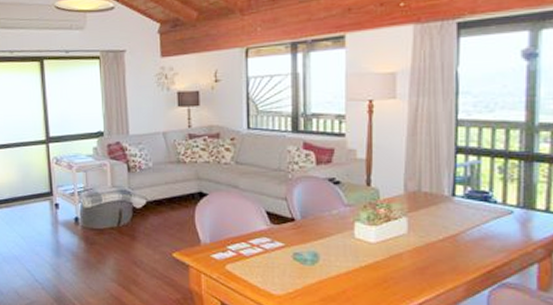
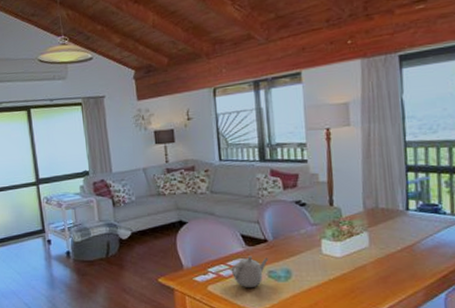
teapot: none [252,235,295,271] -> present [231,255,269,288]

